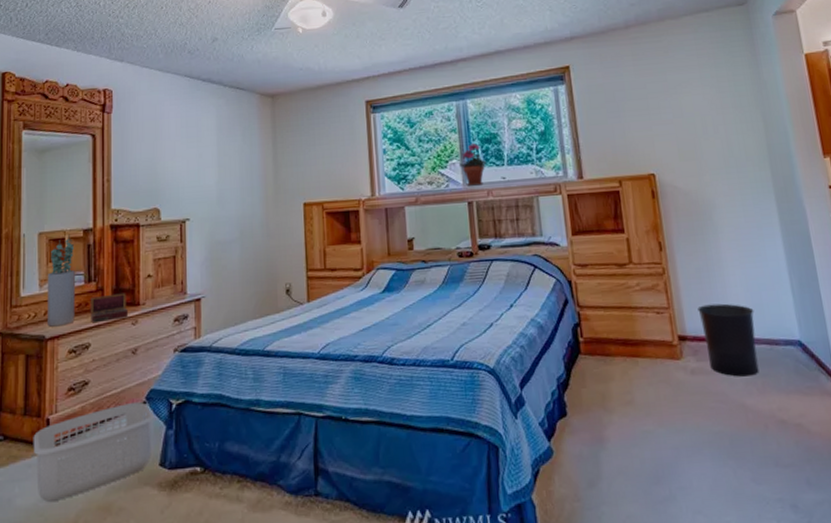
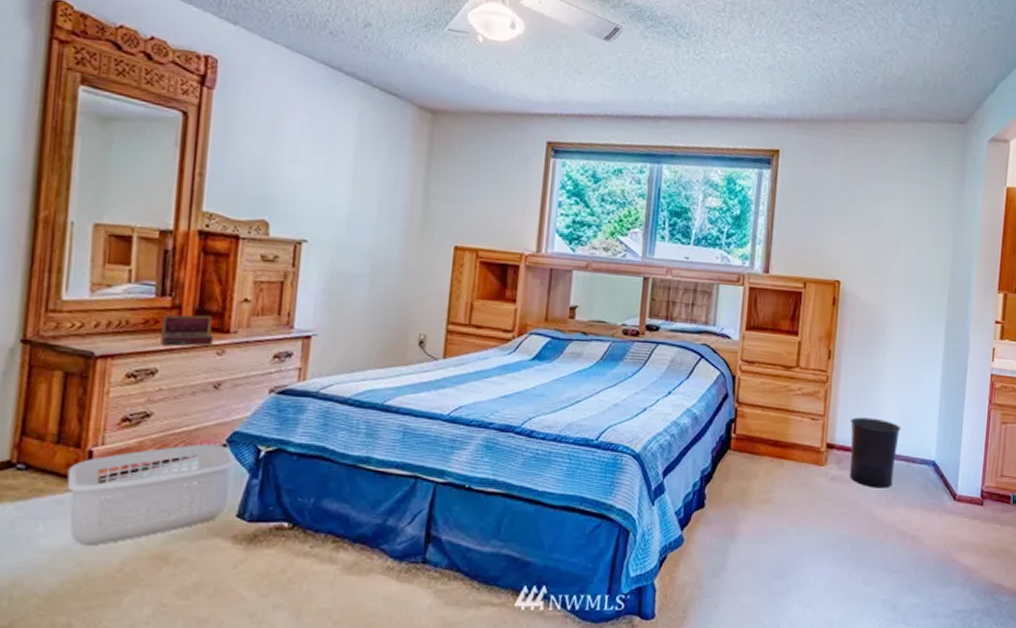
vase: present [46,235,76,327] -> none [97,233,146,344]
potted plant: present [460,143,487,187] -> none [642,214,672,263]

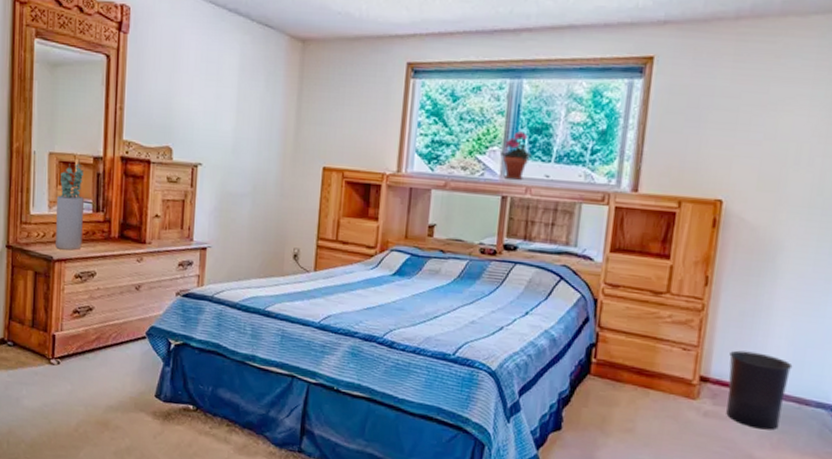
clothes hamper: present [67,444,237,546] -> none [39,334,154,409]
vase: none [97,233,146,344] -> present [54,160,85,251]
wooden box: present [160,314,214,347] -> none [96,227,135,255]
potted plant: none [642,214,672,263] -> present [501,131,532,181]

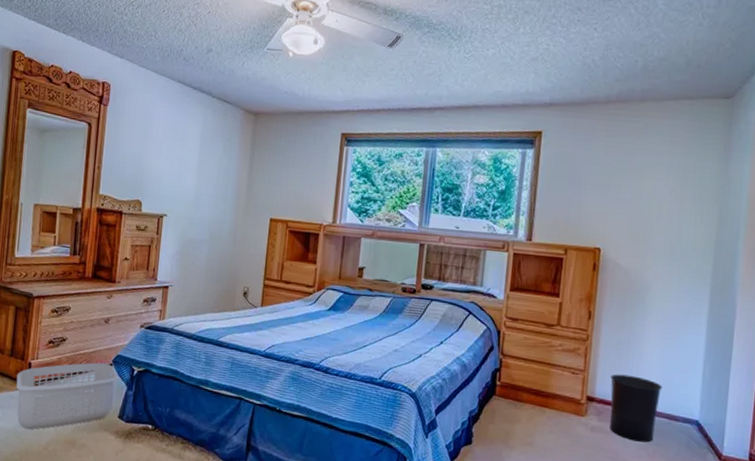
clothes hamper: none [39,334,154,409] -> present [16,362,119,430]
vase: present [54,160,85,251] -> none [35,211,65,289]
potted plant: present [501,131,532,181] -> none [419,190,445,232]

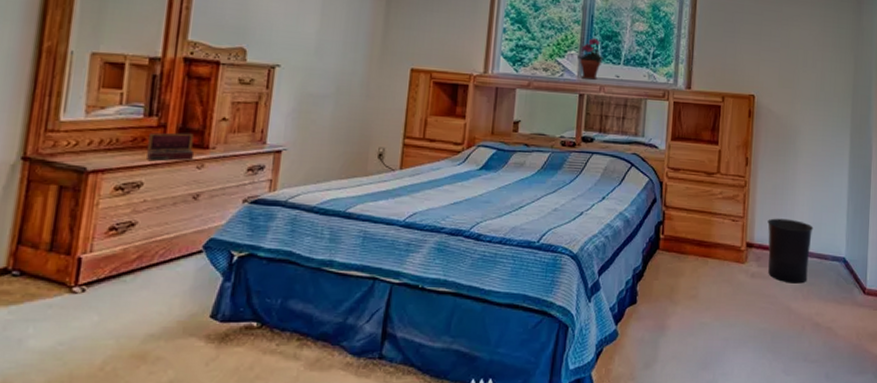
clothes hamper: present [16,362,119,430] -> none [57,250,212,347]
wooden box: none [72,268,106,292] -> present [146,132,195,162]
potted plant: none [419,190,445,232] -> present [578,38,604,81]

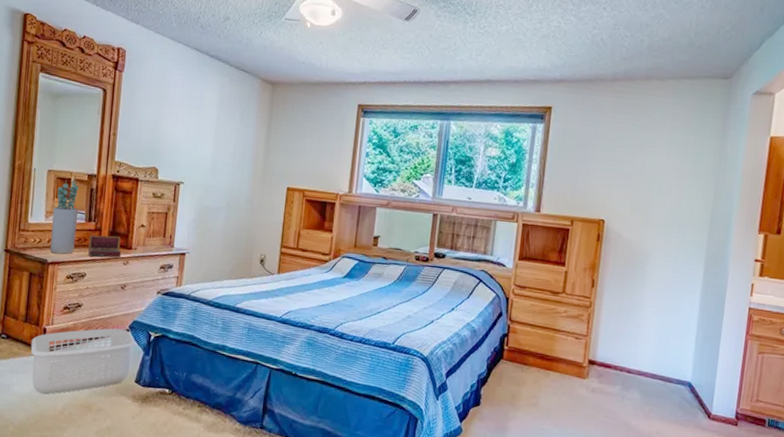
clothes hamper: none [57,250,212,347] -> present [30,328,136,394]
vase: none [90,61,137,160] -> present [49,177,80,255]
potted plant: present [578,38,604,81] -> none [433,162,457,202]
waste bin: present [767,218,814,284] -> none [609,339,659,403]

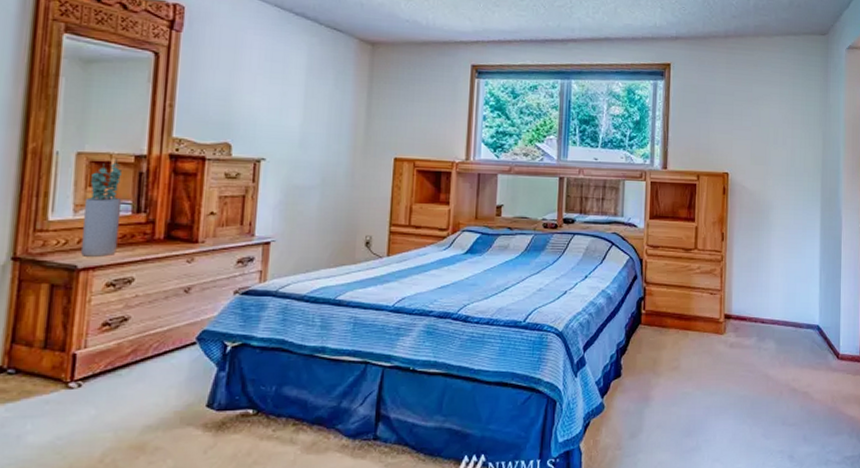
clothes hamper: present [30,328,136,394] -> none [53,343,206,441]
wooden box: present [87,234,122,259] -> none [136,228,184,257]

